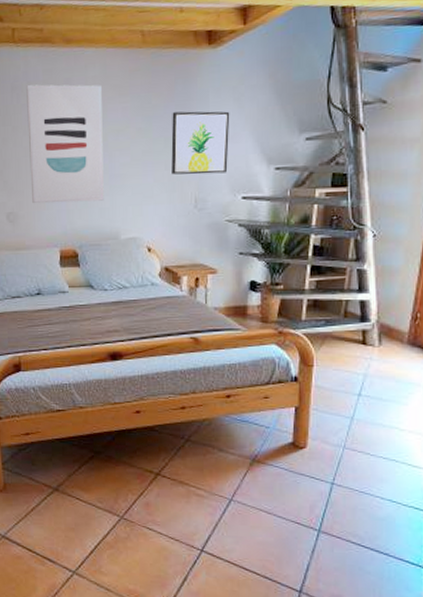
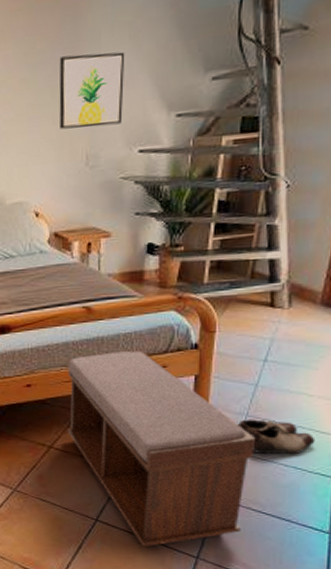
bench: none [174,382,353,580] -> present [67,351,256,548]
shoe: none [336,451,408,488] -> present [238,419,316,455]

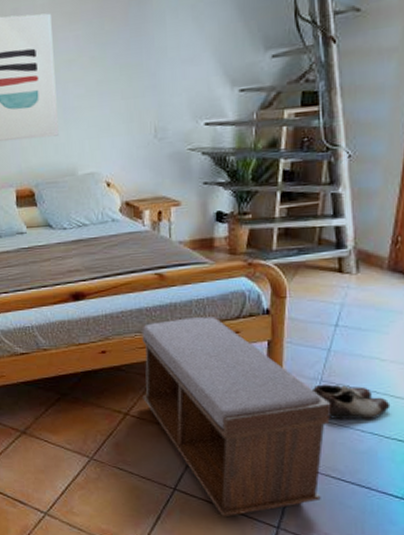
wall art: present [59,51,125,129] -> none [127,32,189,104]

